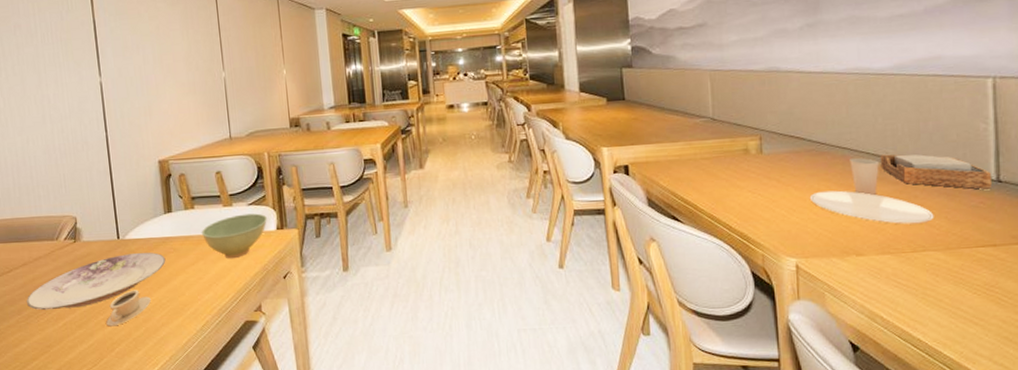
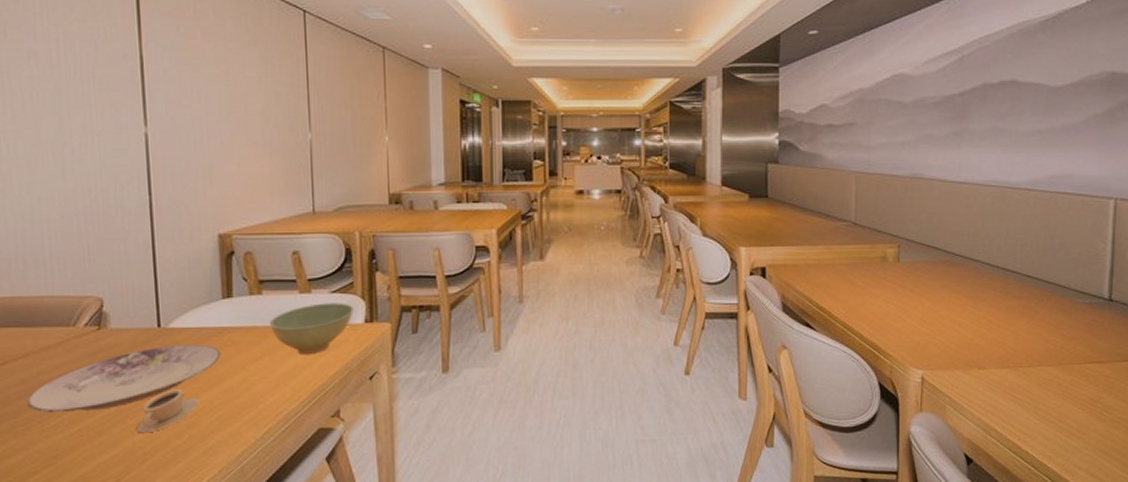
plate: present [809,190,934,225] -> none [940,303,1052,339]
cup: present [849,157,879,195] -> none [980,271,1007,309]
napkin holder: present [880,154,993,191] -> none [1008,268,1106,309]

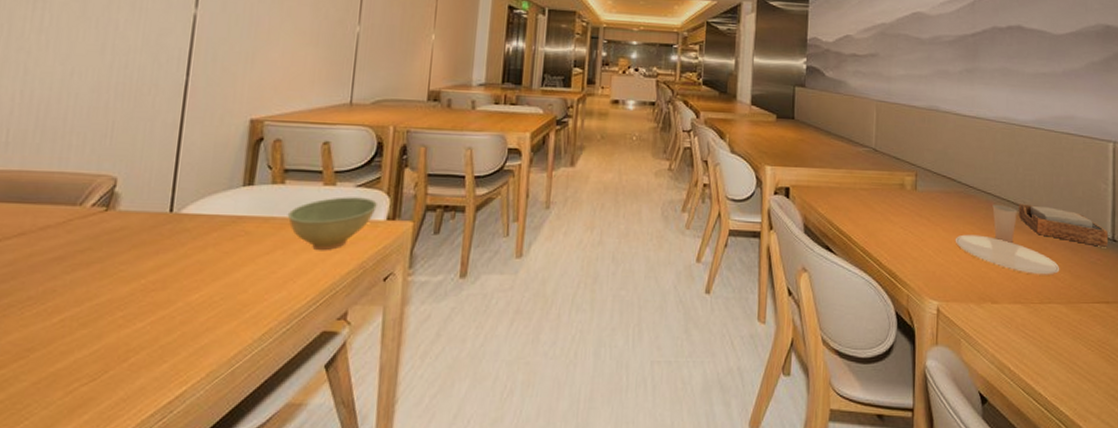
plate: present [26,344,221,413] -> none [10,232,232,300]
cup: present [137,389,198,434] -> none [125,280,198,328]
plate: none [940,303,1052,339] -> present [955,234,1060,275]
cup: none [980,271,1007,309] -> present [992,204,1017,243]
napkin holder: none [1008,268,1106,309] -> present [1018,203,1109,248]

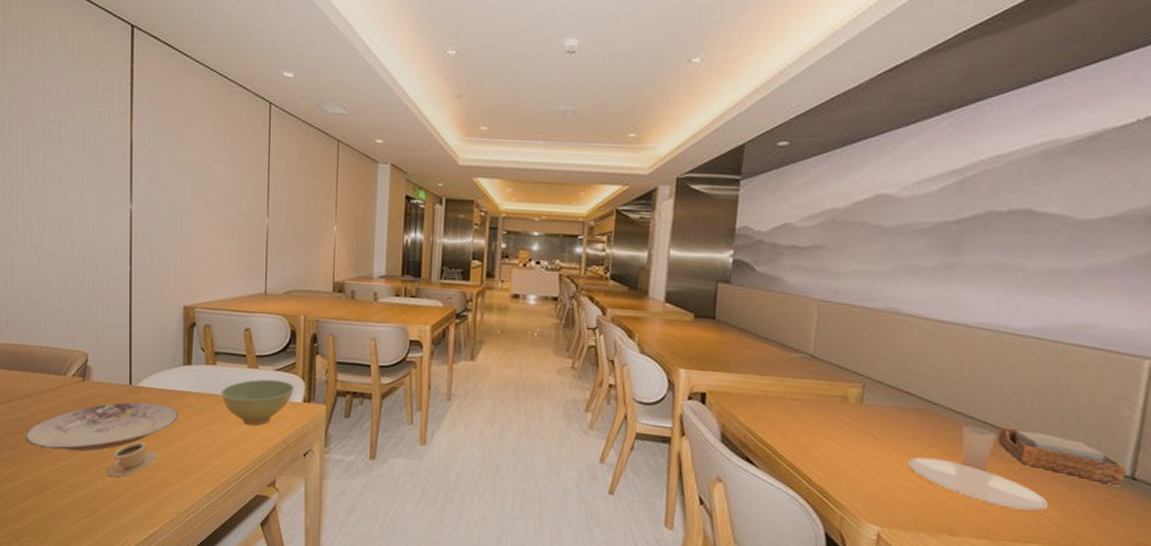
plate: none [10,232,232,300] -> present [24,402,179,451]
cup: none [125,280,198,328] -> present [107,442,157,478]

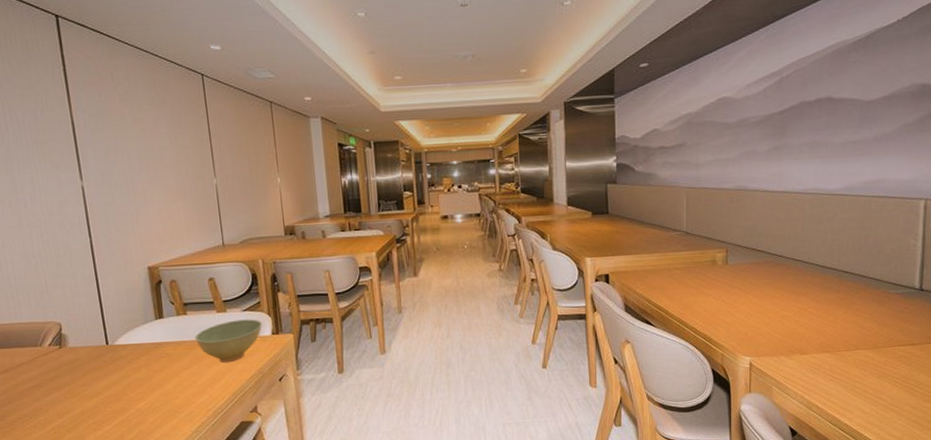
plate: present [24,402,179,451] -> none [9,357,159,416]
cup: present [107,442,157,478] -> none [97,394,144,430]
plate: present [907,457,1049,512] -> none [765,297,867,327]
cup: present [961,425,996,471] -> none [801,268,825,302]
napkin holder: present [997,426,1127,487] -> none [826,265,917,298]

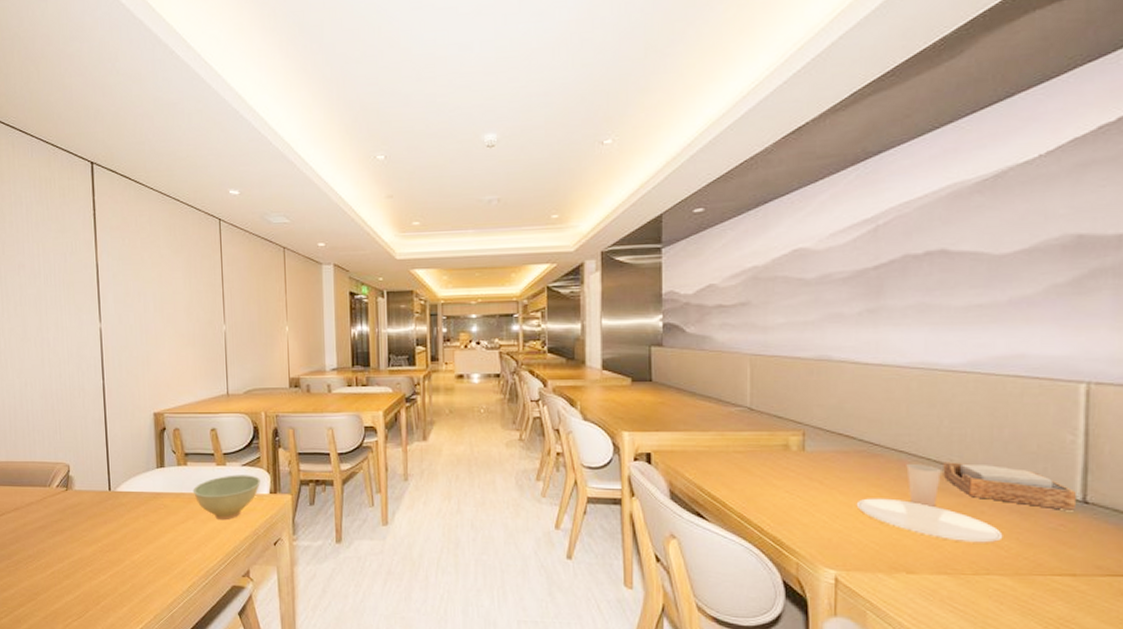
plate: none [765,297,867,327] -> present [856,498,1003,543]
cup: none [801,268,825,302] -> present [906,463,941,507]
napkin holder: none [826,265,917,298] -> present [943,462,1077,512]

